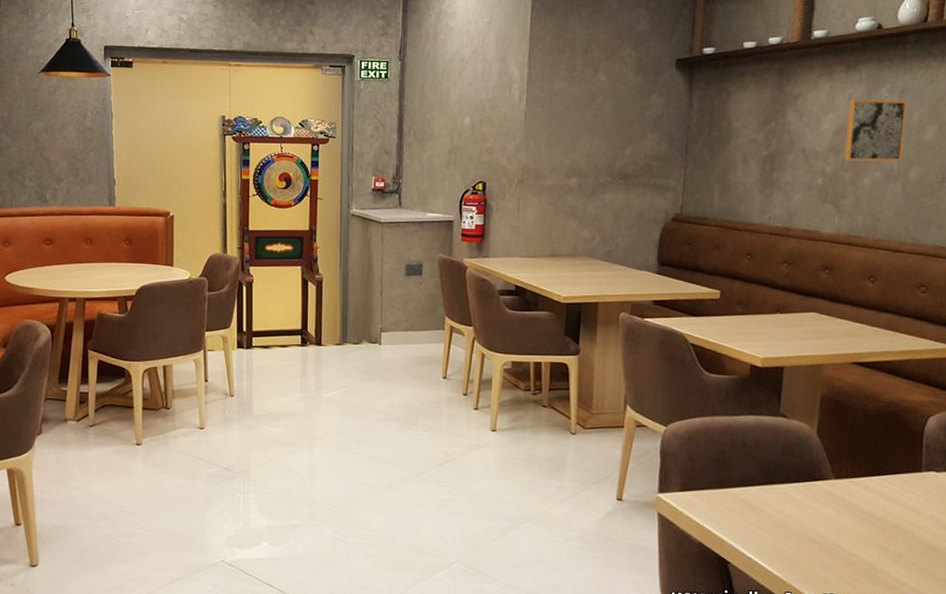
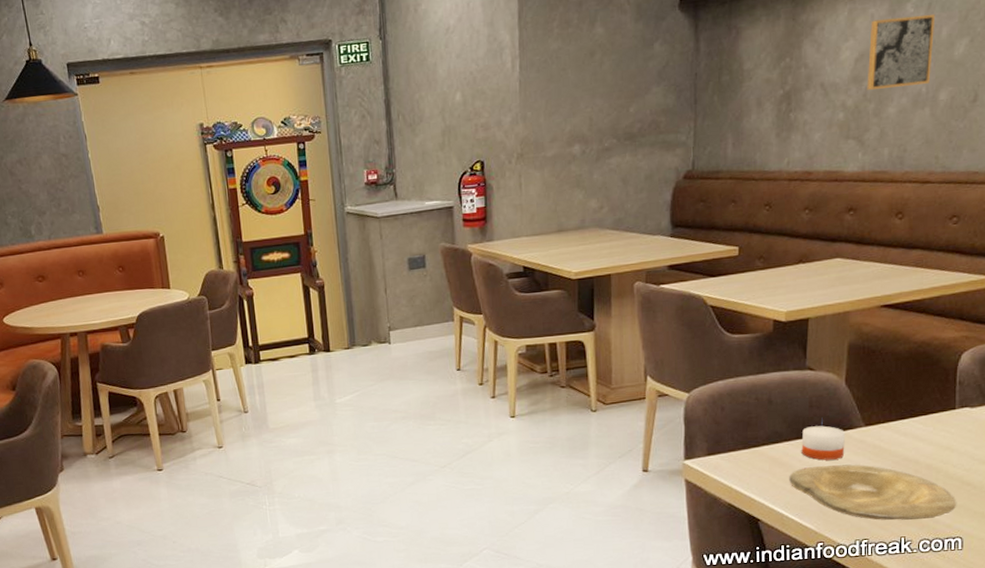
plate: none [760,513,923,580] -> present [789,464,957,520]
candle: none [773,469,816,509] -> present [801,421,846,460]

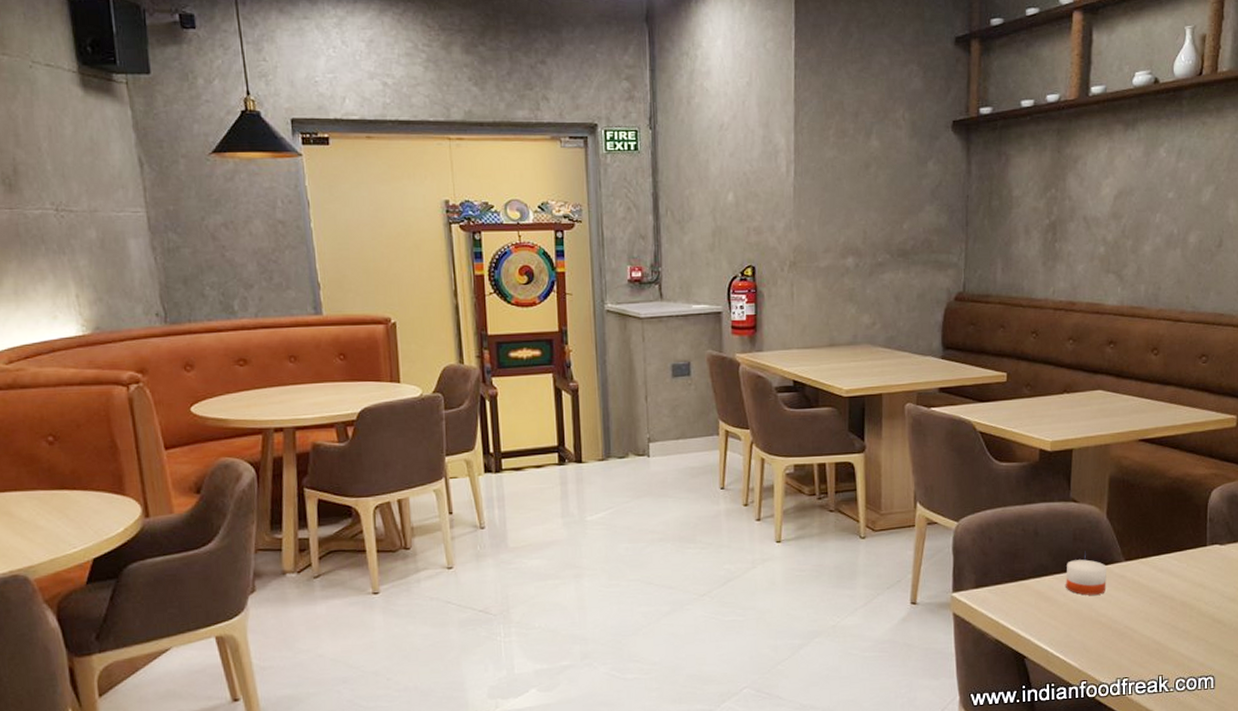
plate: present [789,464,957,520] -> none [1054,599,1209,658]
wall art: present [867,13,936,90] -> none [1125,160,1185,227]

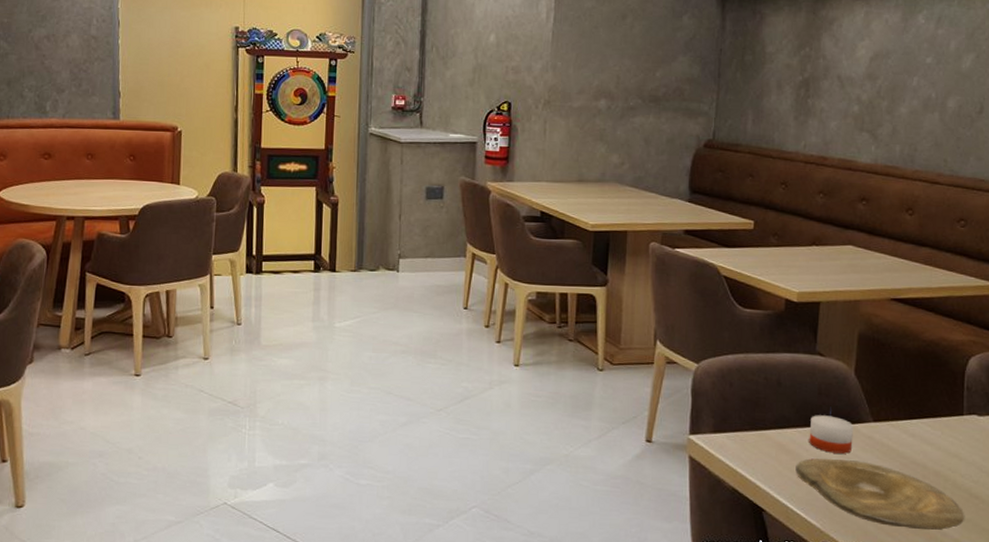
plate: none [1054,599,1209,658] -> present [795,458,965,531]

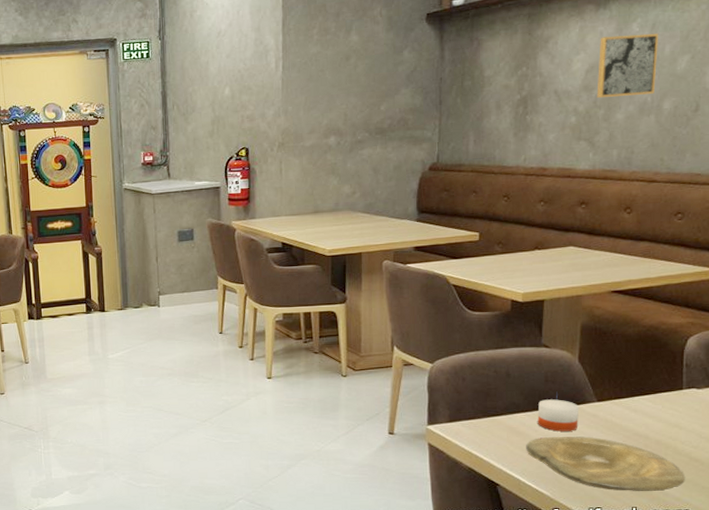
wall art: none [880,25,945,90] -> present [597,33,659,98]

